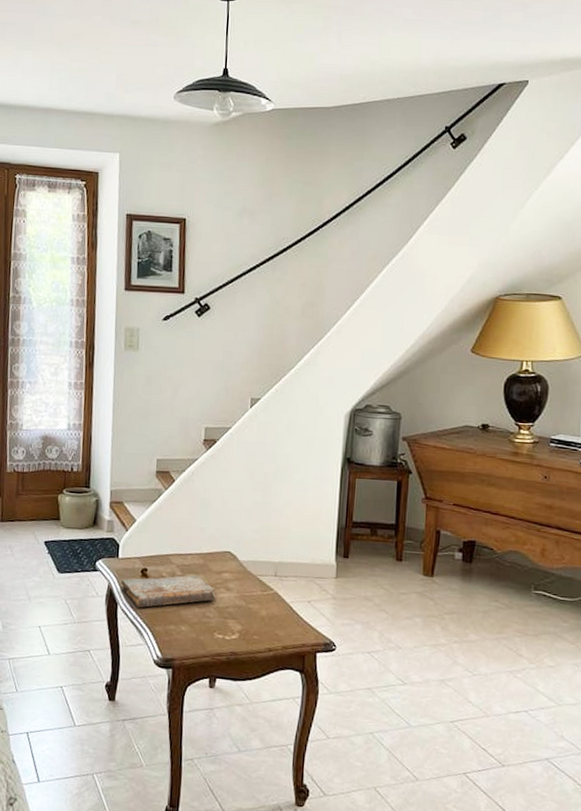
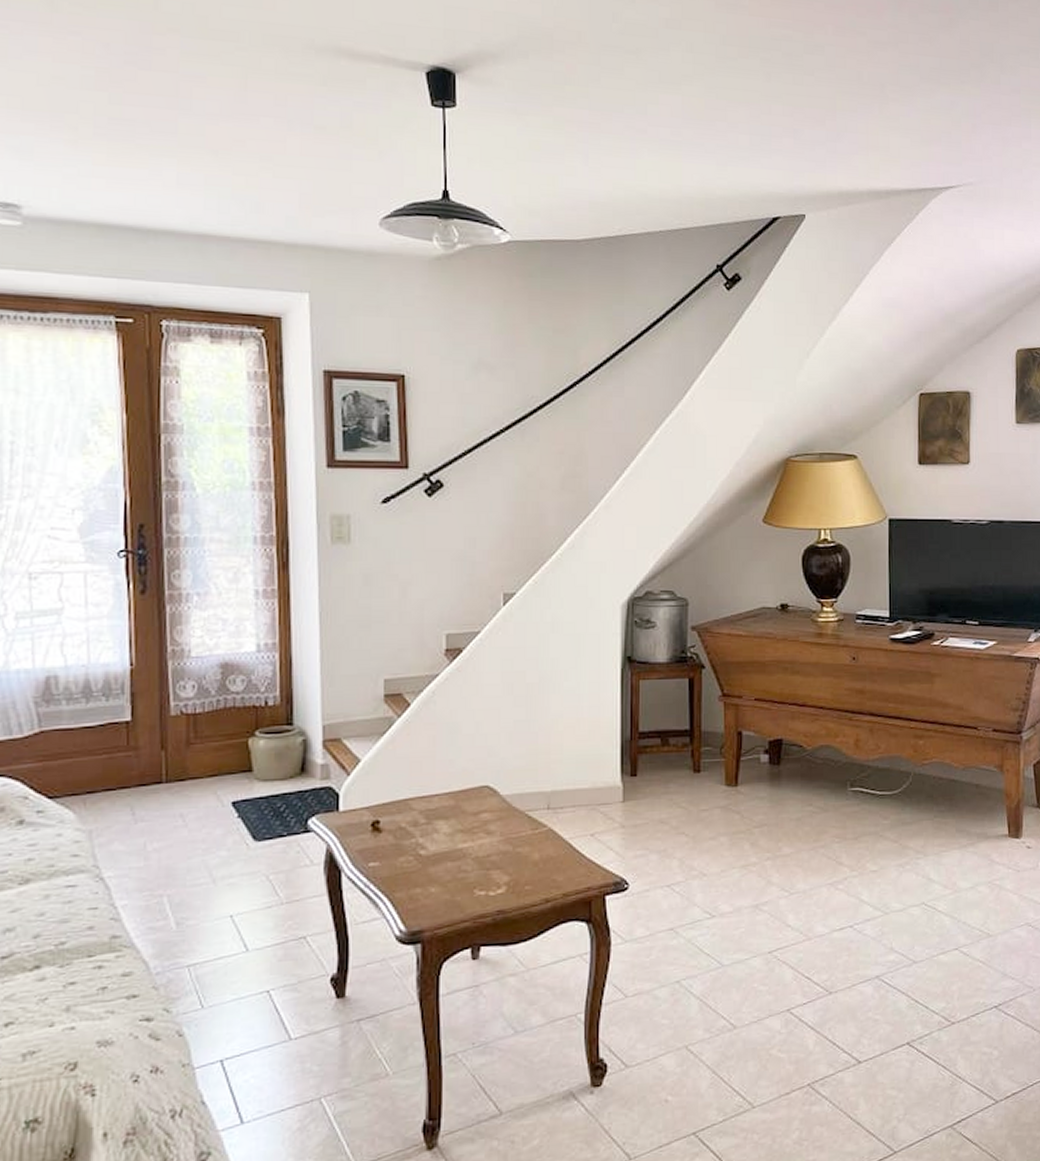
book: present [121,574,216,608] -> none [345,819,474,873]

